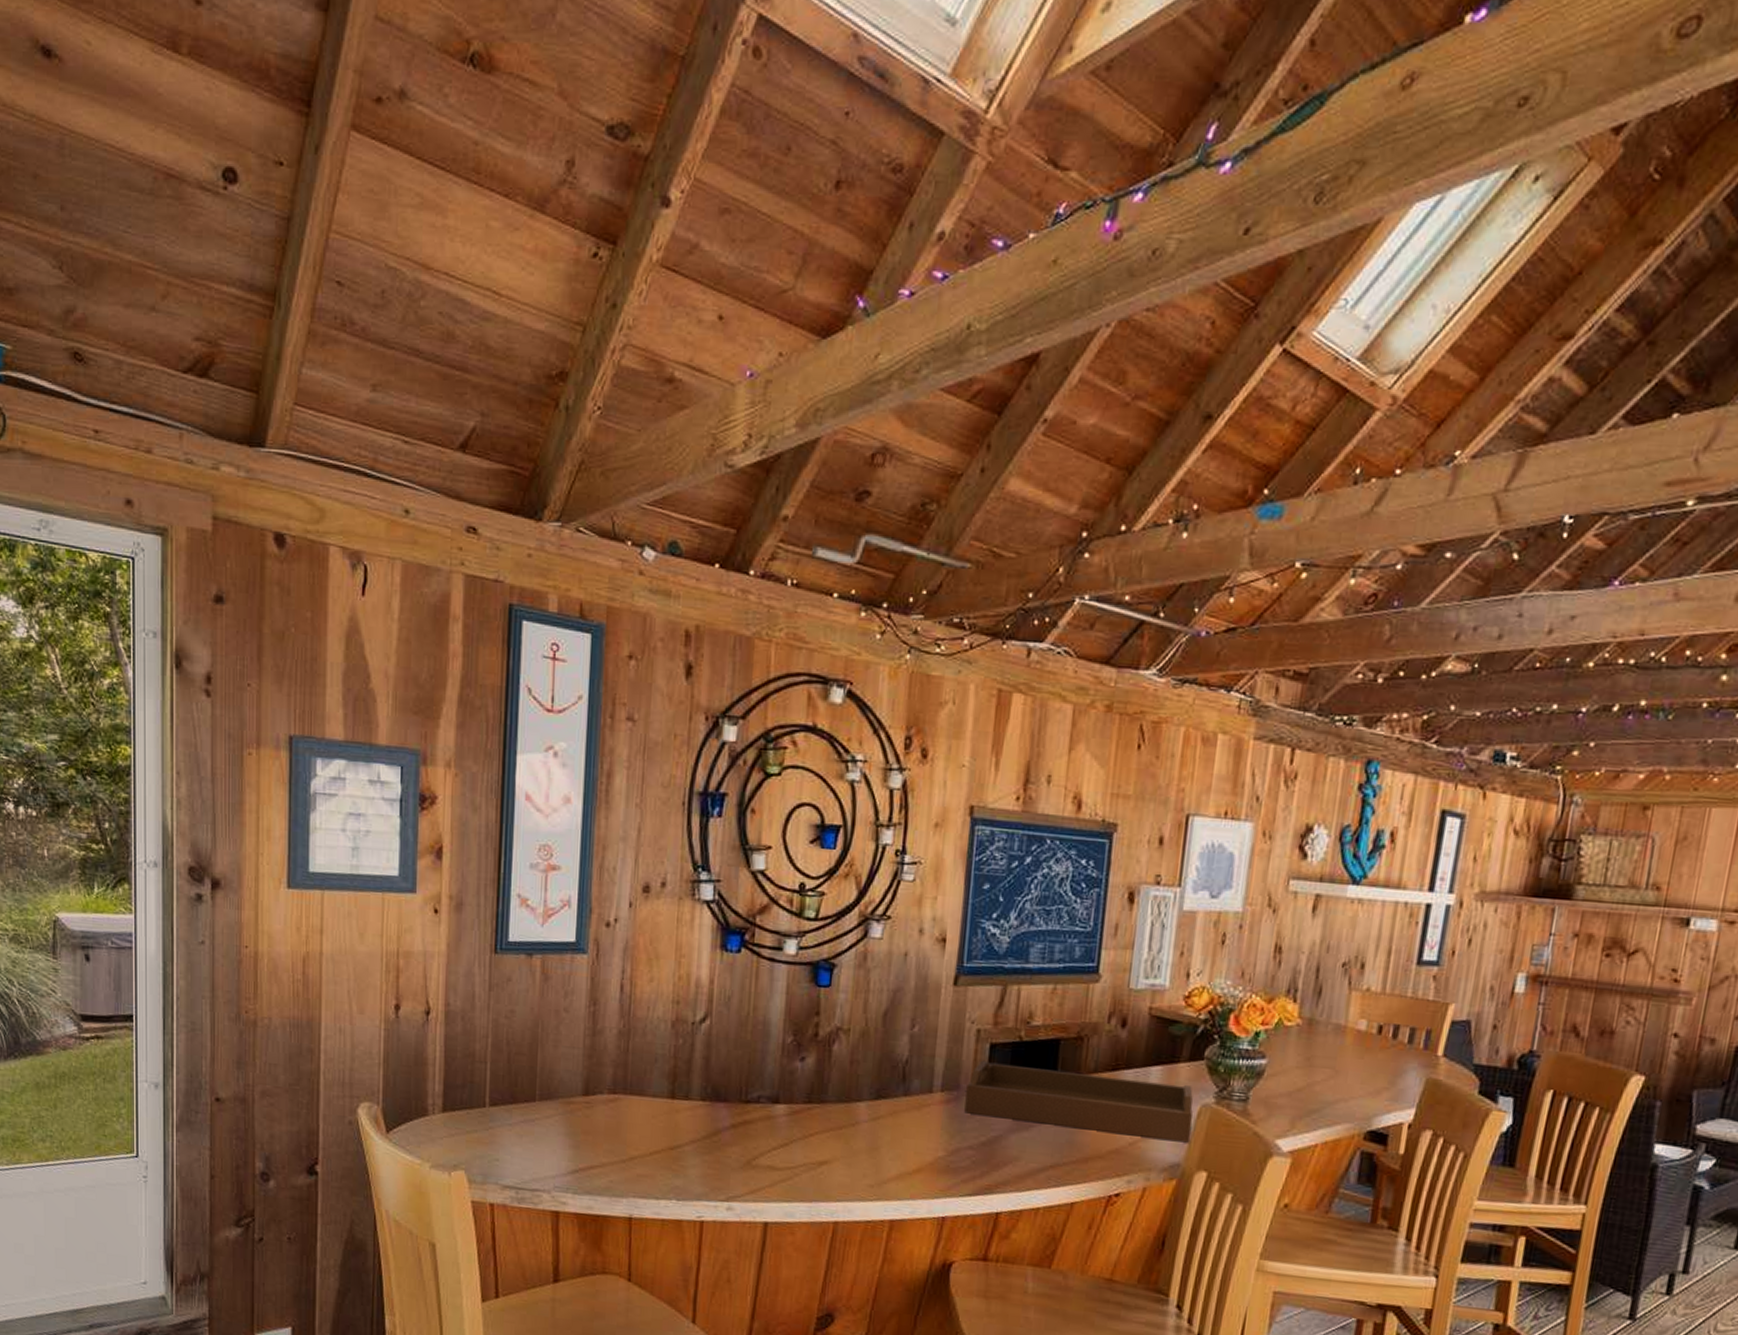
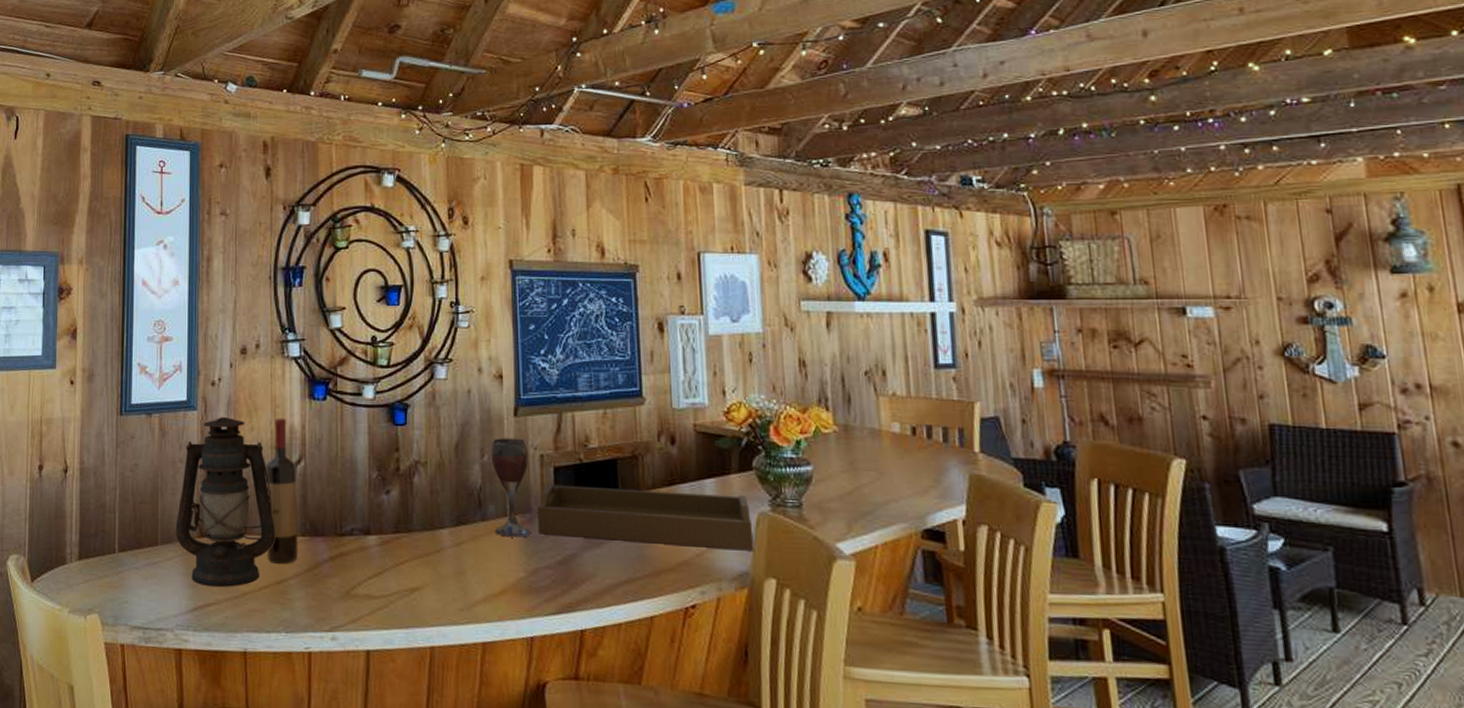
lantern: none [557,963,672,1151] -> present [176,416,276,588]
wine bottle: none [660,969,701,1129] -> present [265,417,298,564]
cup: none [916,1008,965,1116] -> present [491,438,531,538]

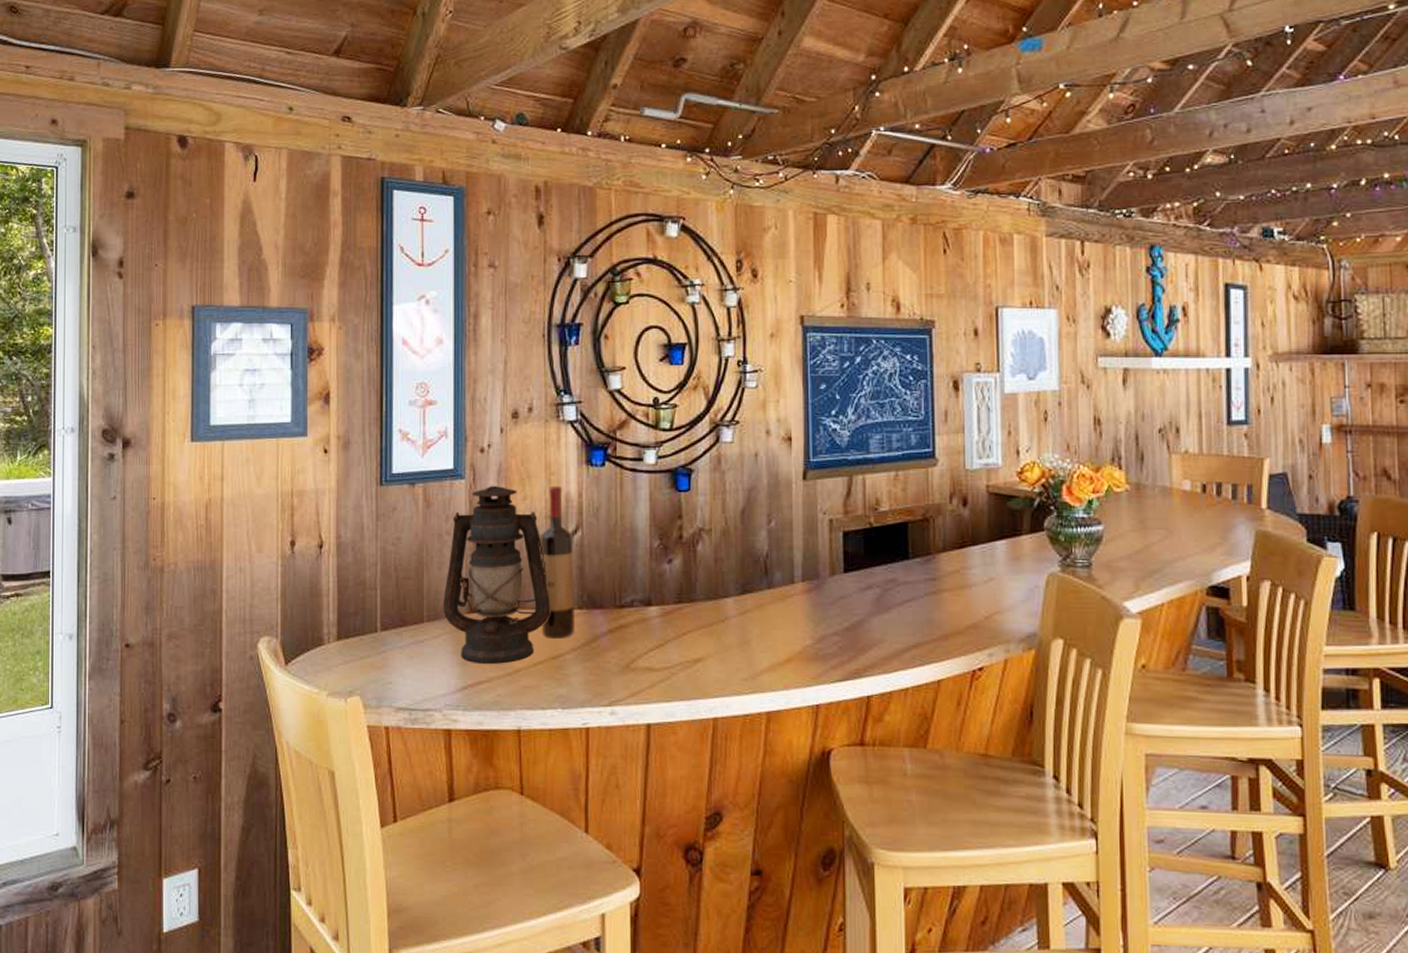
cup: present [491,438,531,538] -> none [778,503,819,605]
serving tray: present [538,483,754,551] -> none [826,548,1043,612]

